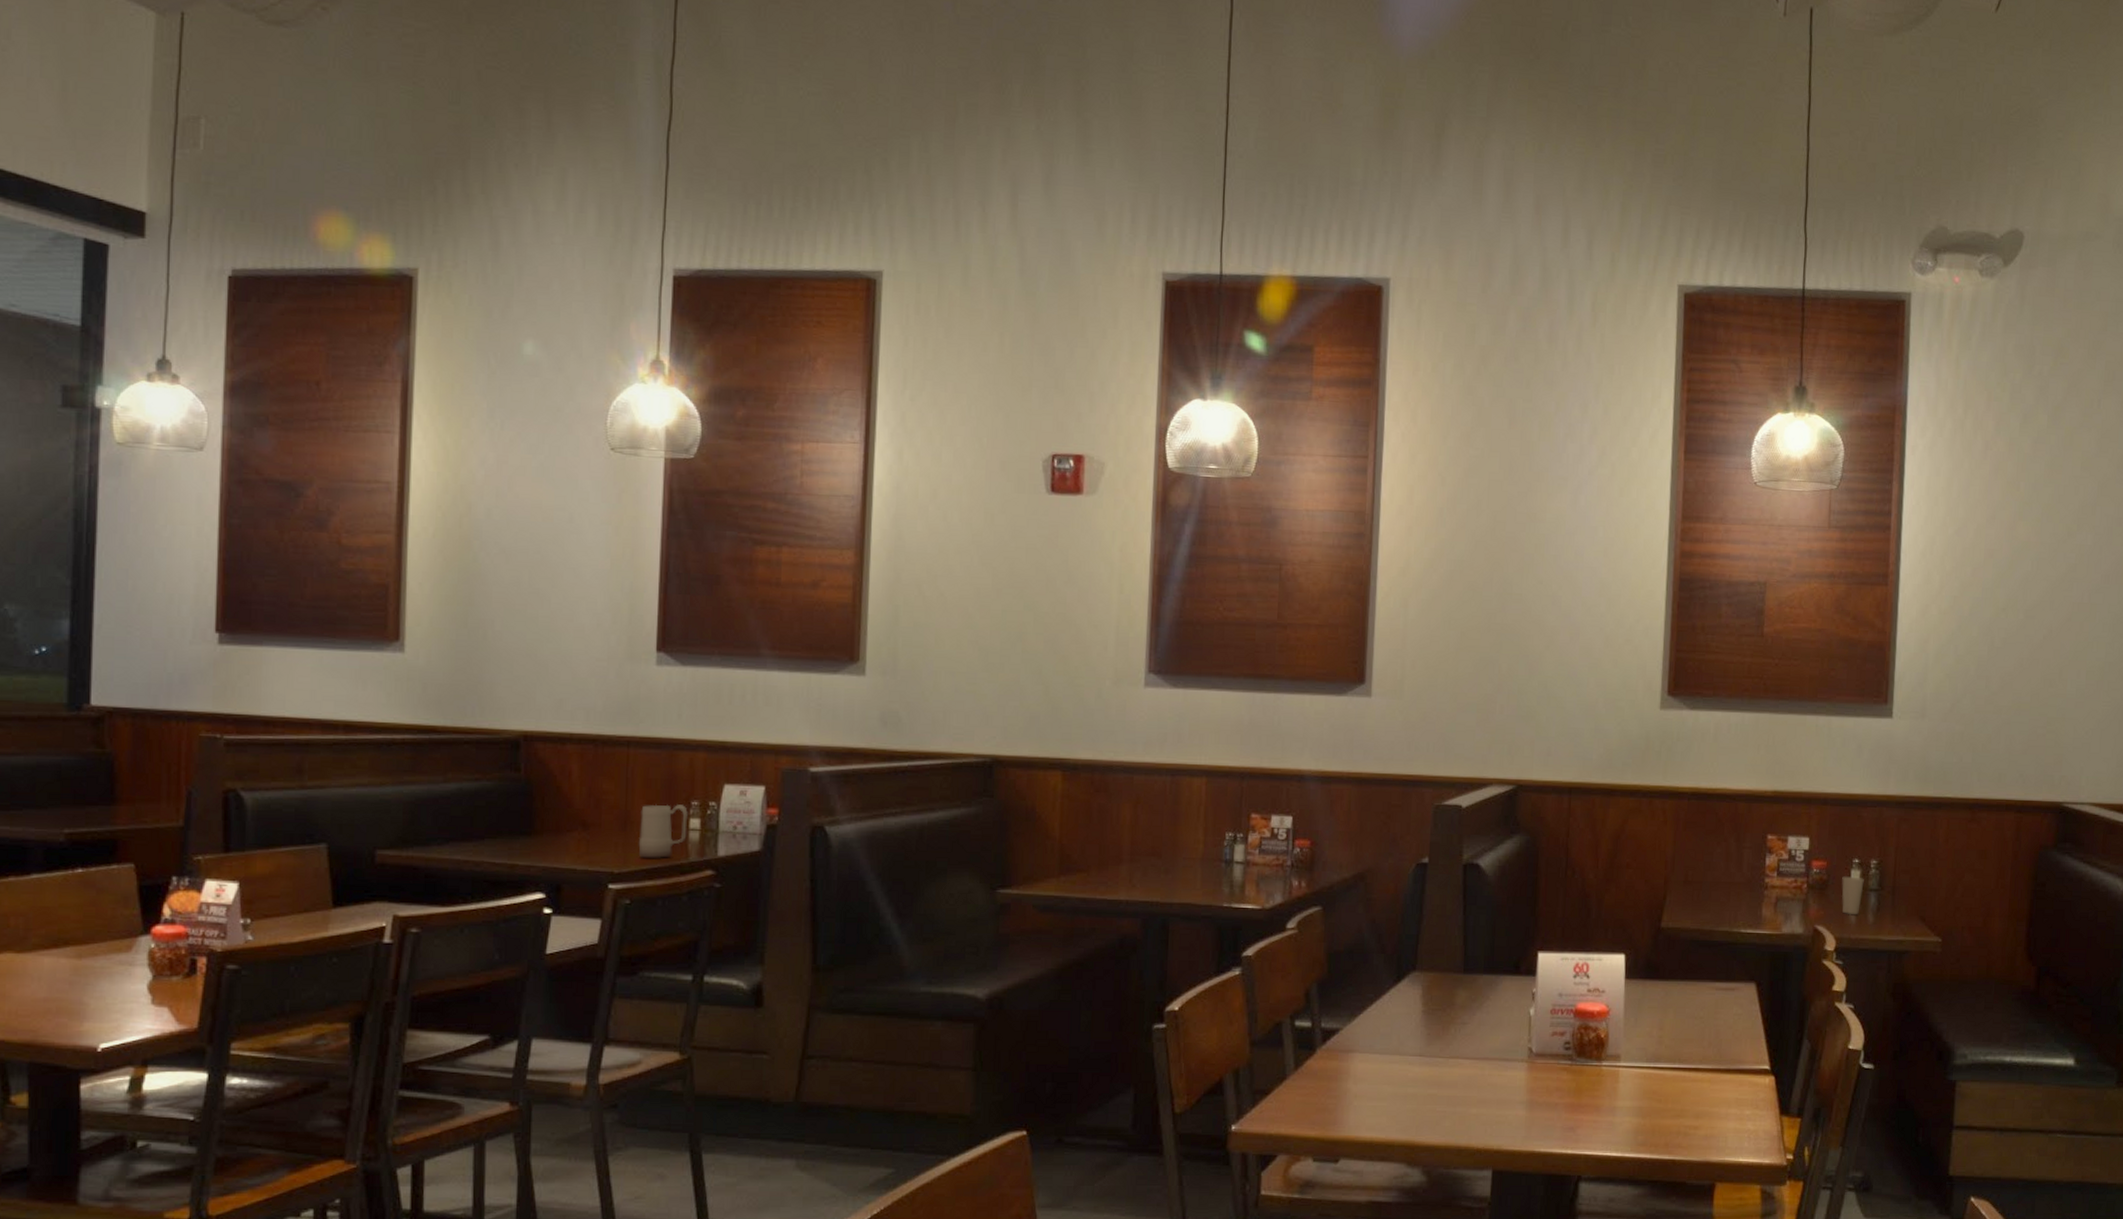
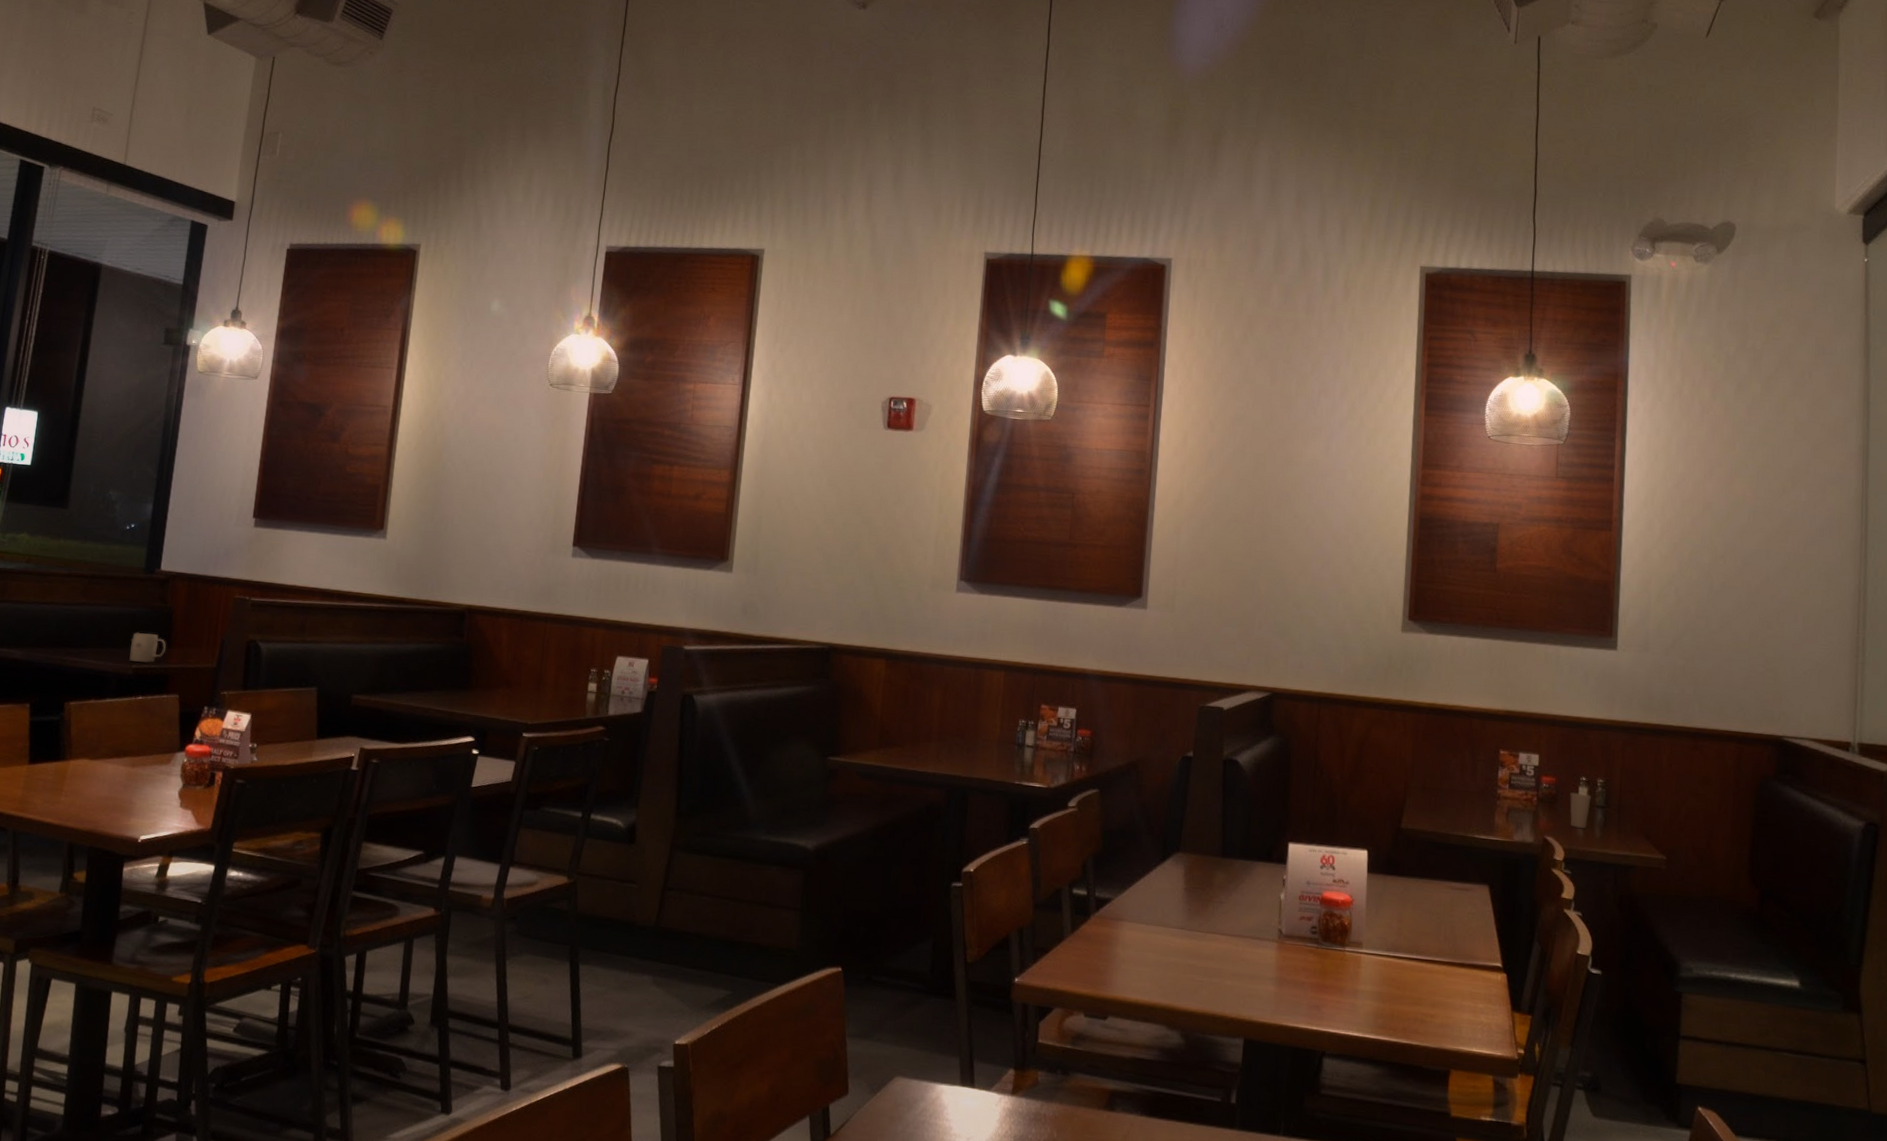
mug: none [57,786,109,826] -> present [129,632,166,664]
beer mug: present [638,804,688,858] -> none [548,669,588,714]

